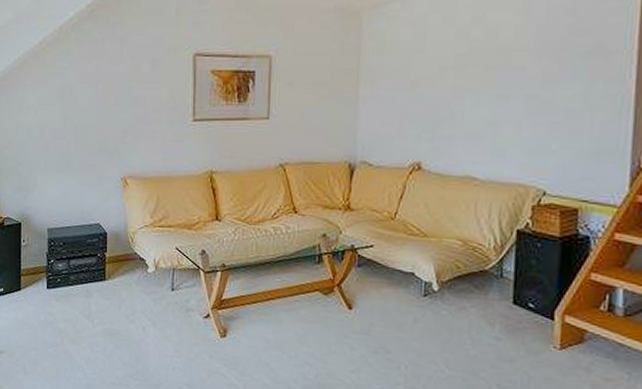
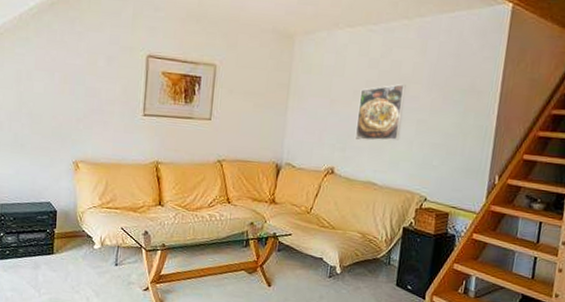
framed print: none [444,52,507,128] -> present [354,83,406,141]

